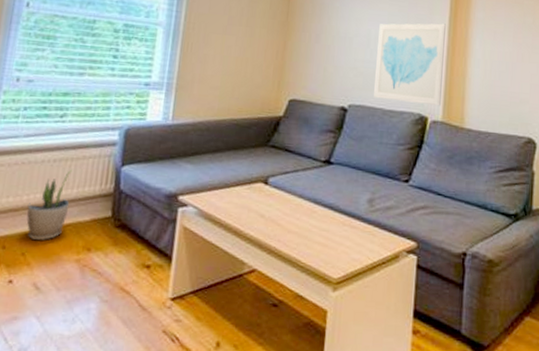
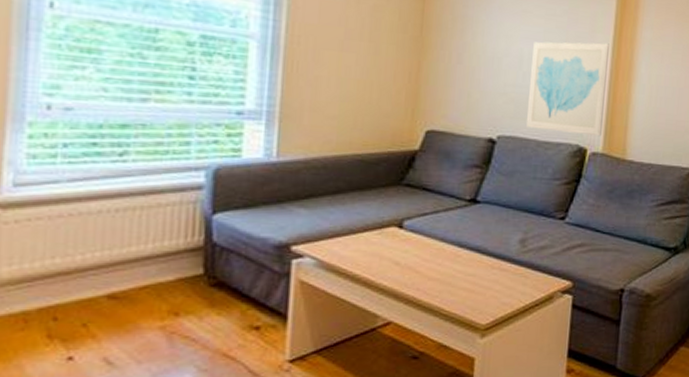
potted plant: present [26,169,72,241] -> none [83,220,144,308]

